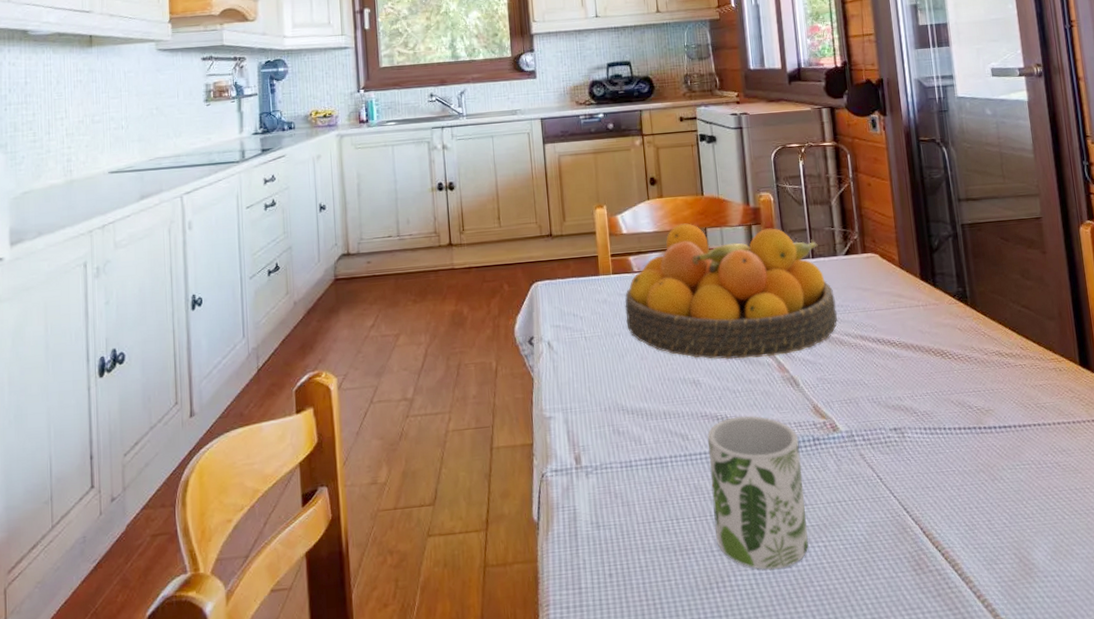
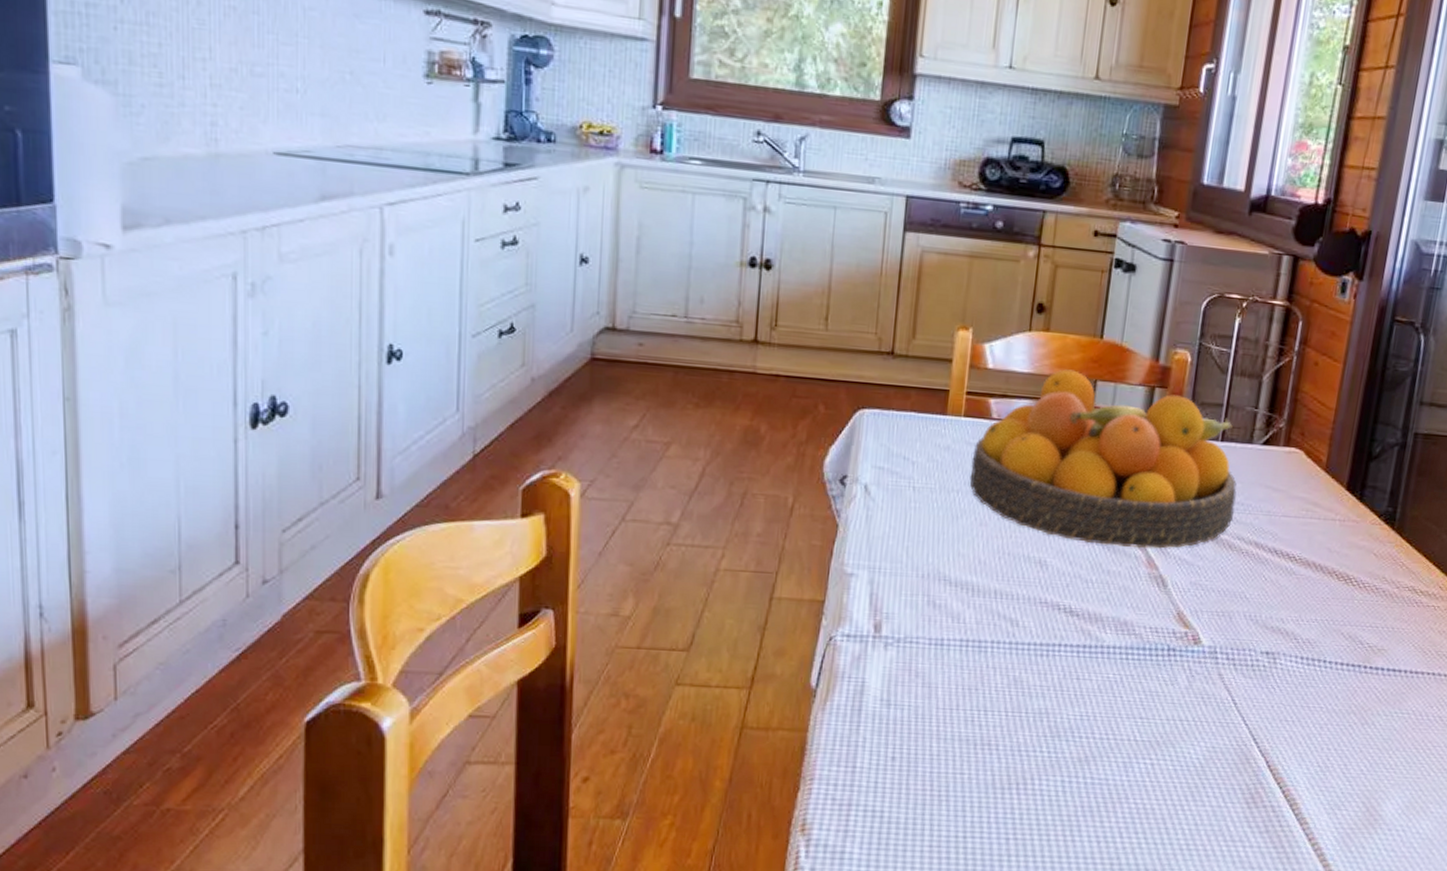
mug: present [708,416,809,570] -> none [1027,609,1151,780]

